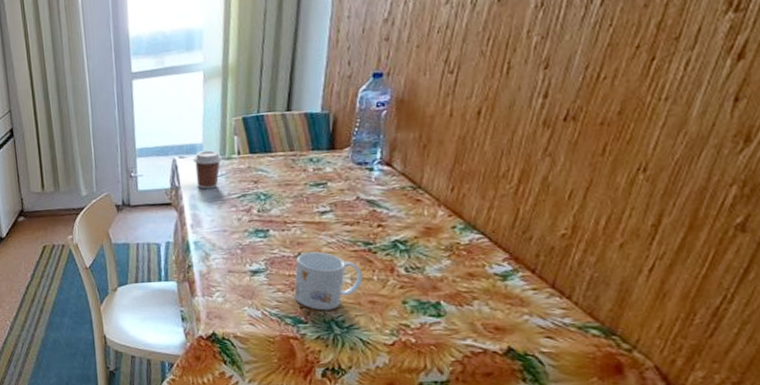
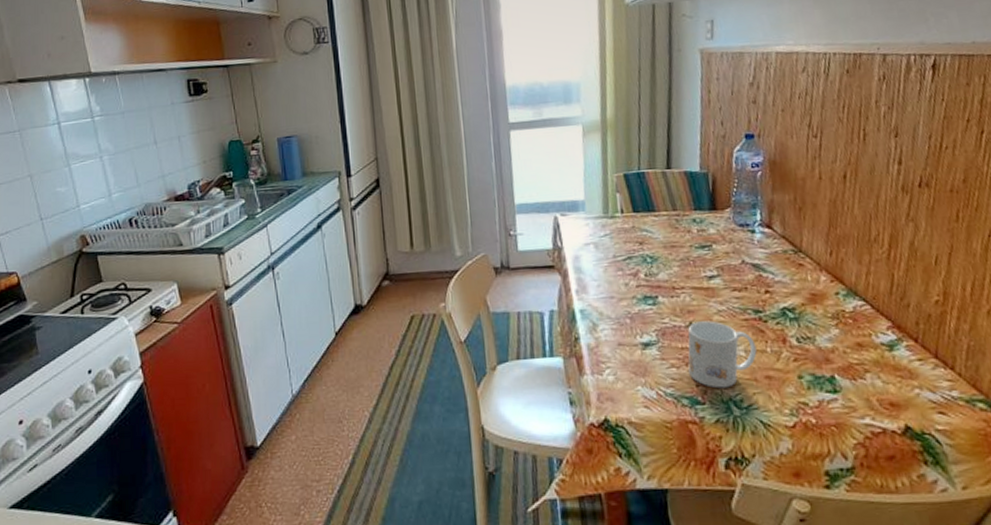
coffee cup: present [193,150,223,189] -> none [575,208,606,251]

